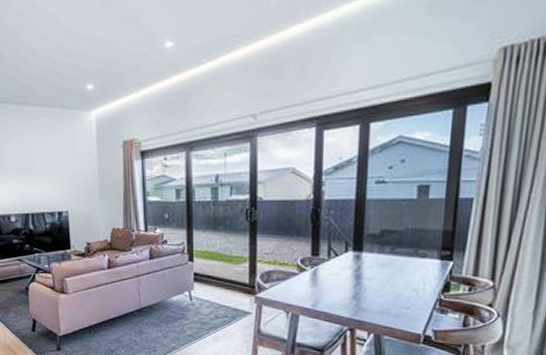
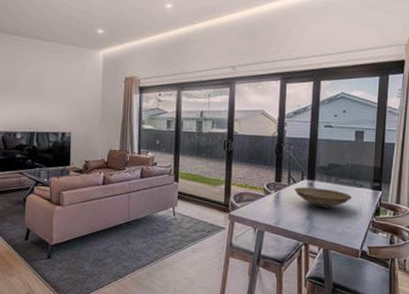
decorative bowl: none [336,261,412,285] -> present [294,187,352,208]

